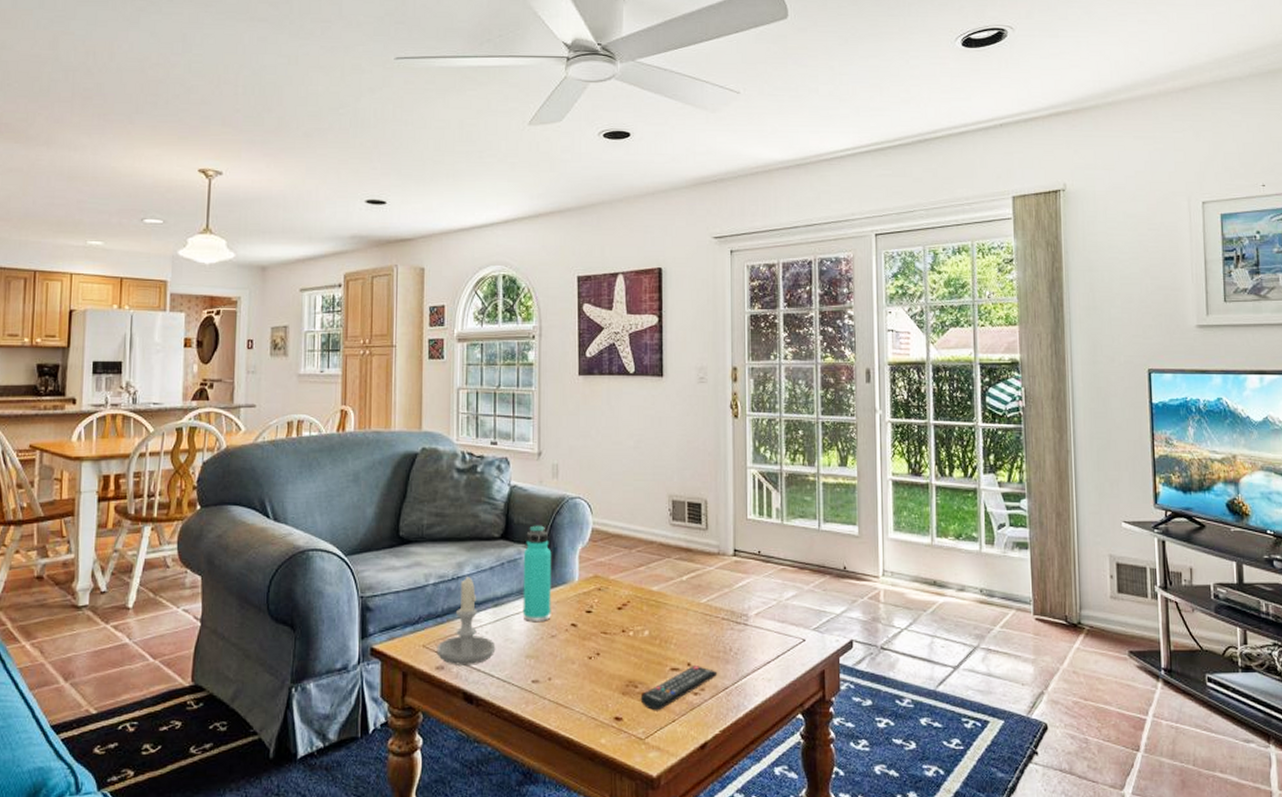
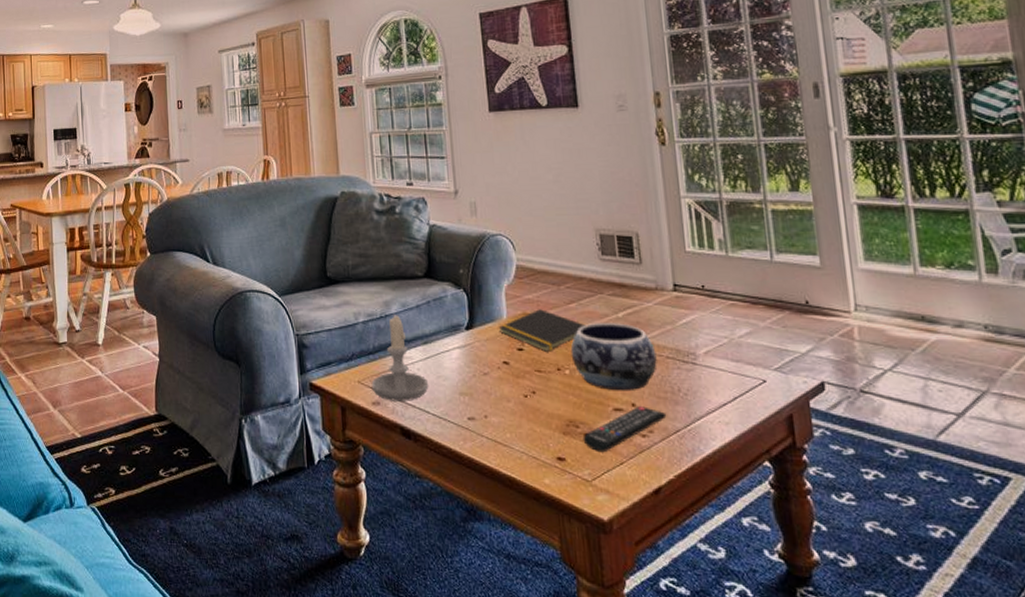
thermos bottle: present [522,525,552,623] -> none [448,263,482,360]
notepad: none [569,572,652,614] -> present [498,309,586,352]
decorative bowl: none [636,586,713,650] -> present [570,323,657,390]

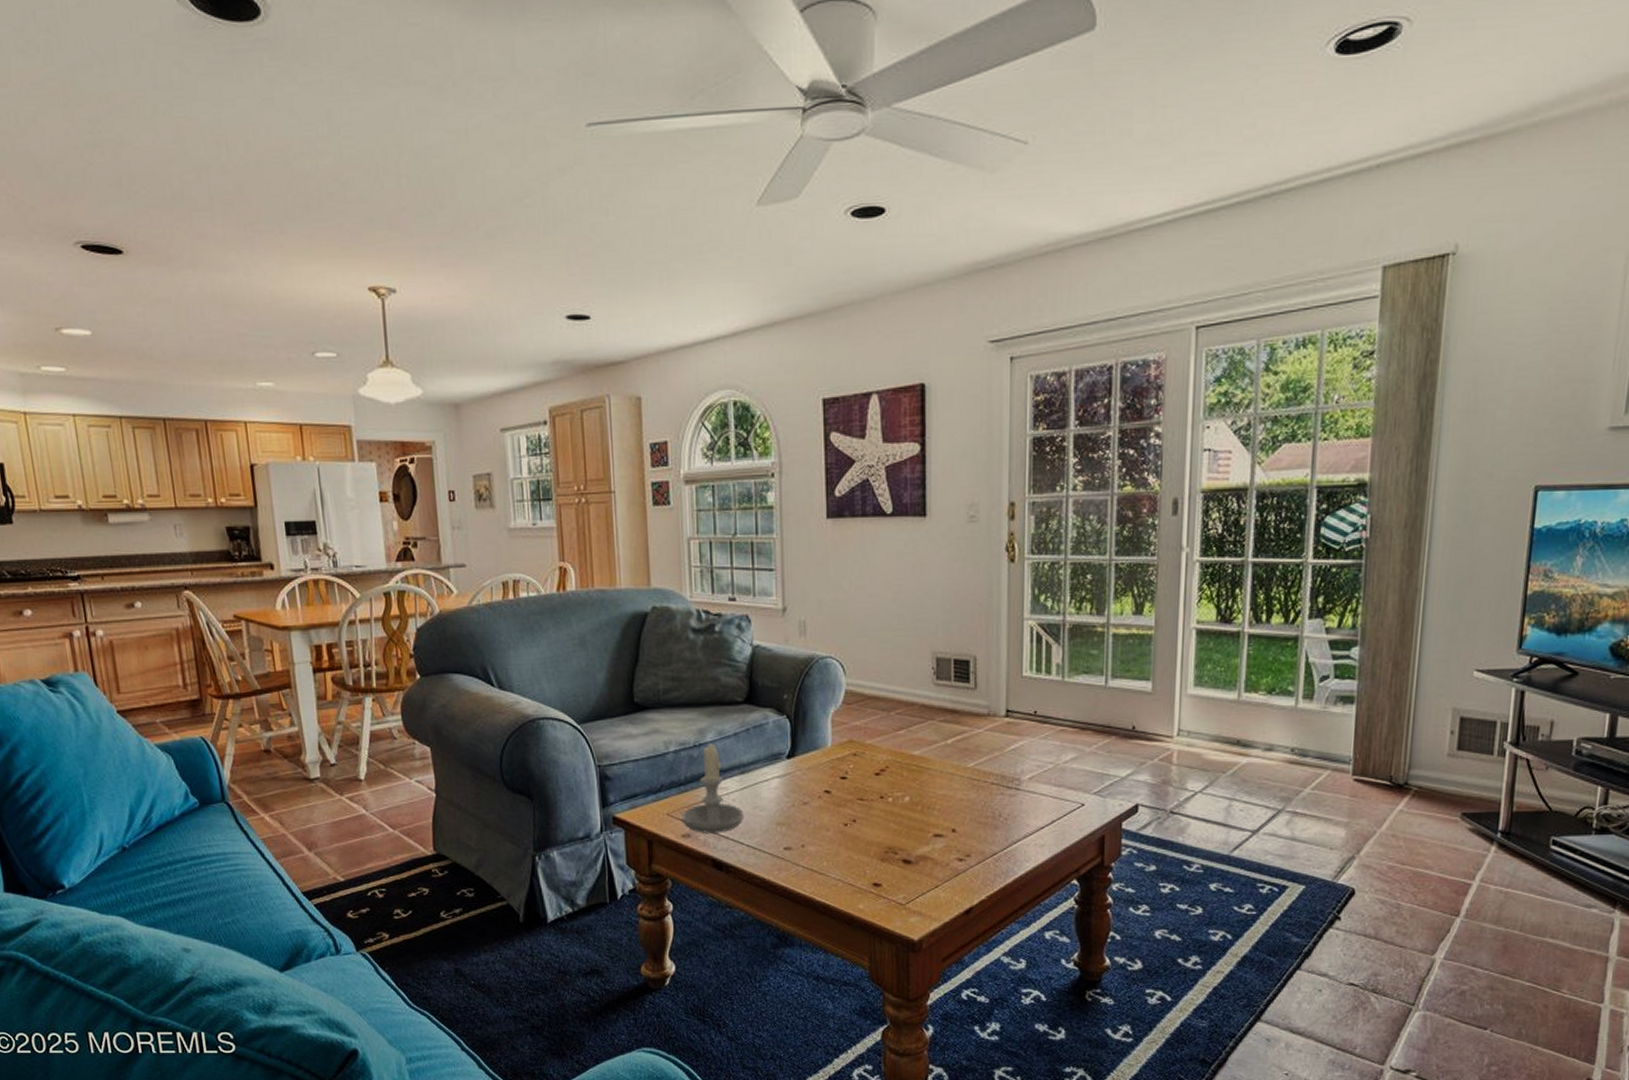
notepad: present [498,309,586,352] -> none [822,736,913,780]
decorative bowl: present [570,323,657,390] -> none [895,750,981,816]
remote control: present [582,406,667,453] -> none [900,832,985,877]

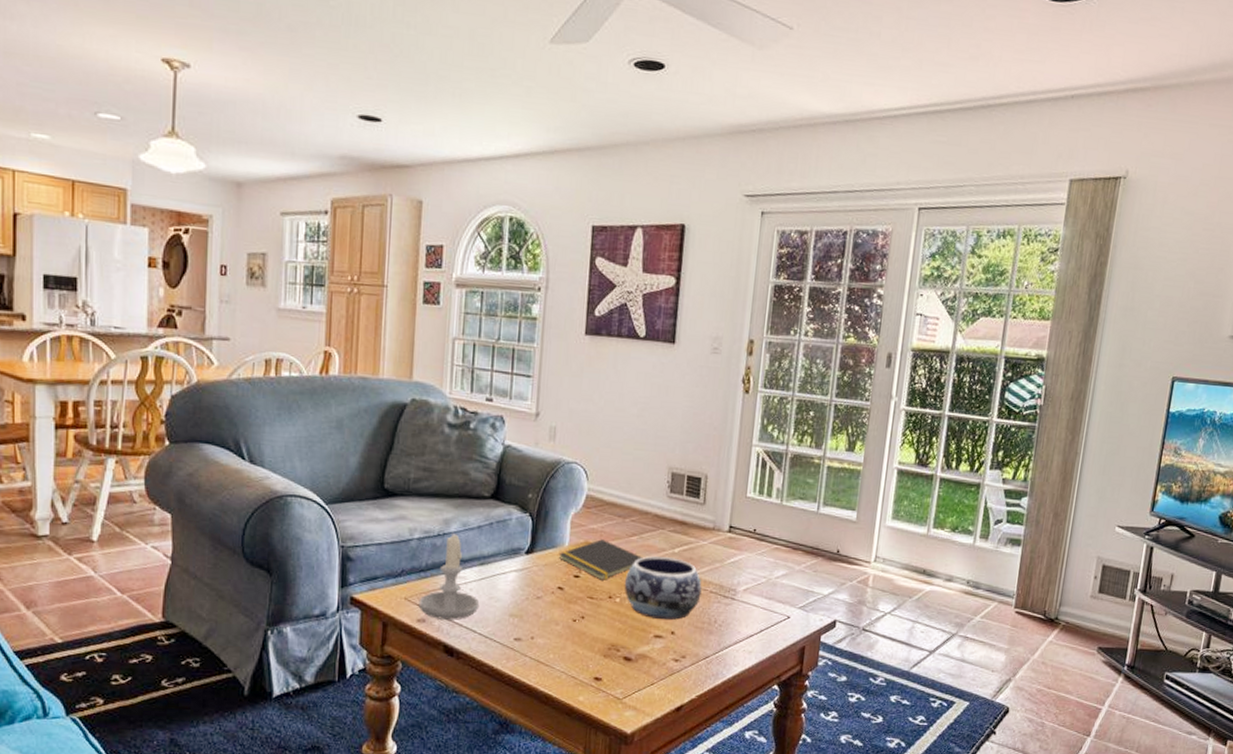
notepad: none [822,736,913,780] -> present [558,539,643,580]
decorative bowl: none [895,750,981,816] -> present [624,556,702,620]

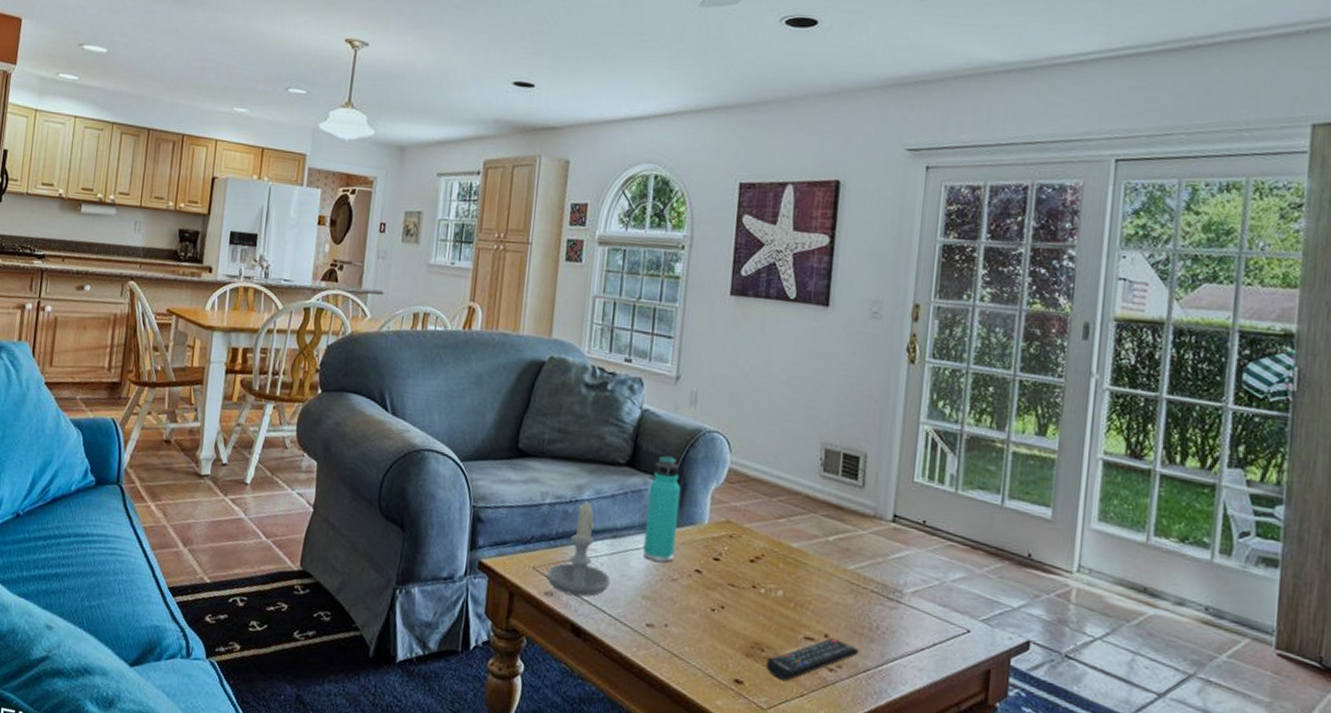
thermos bottle: none [509,487,543,584] -> present [642,455,681,563]
notepad: present [558,539,643,580] -> none [697,519,792,566]
remote control: none [621,634,700,674] -> present [765,638,860,682]
decorative bowl: present [624,556,702,620] -> none [770,543,861,621]

